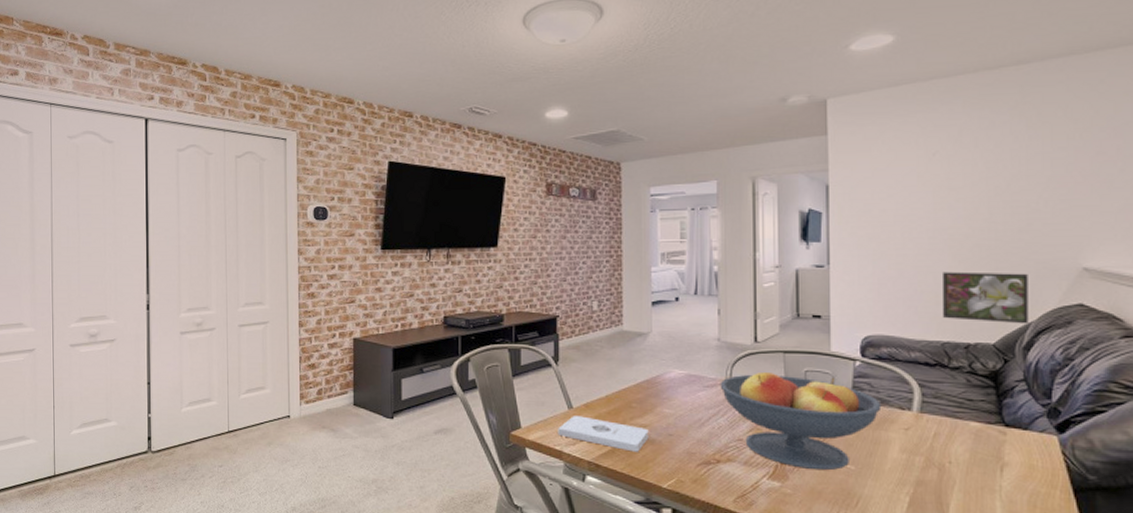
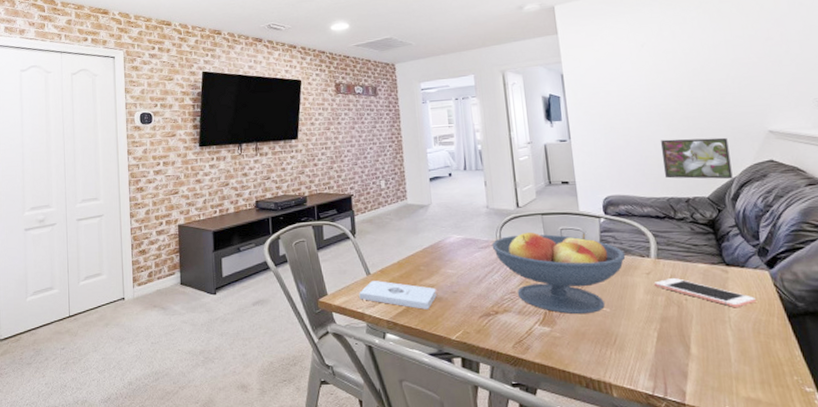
cell phone: none [912,435,1037,475] -> present [653,277,756,307]

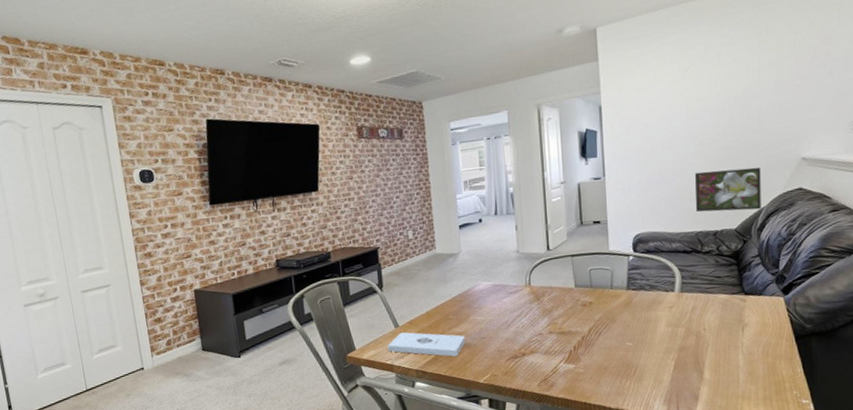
fruit bowl: present [492,232,626,315] -> none [521,272,651,351]
cell phone: present [653,277,756,307] -> none [675,309,768,333]

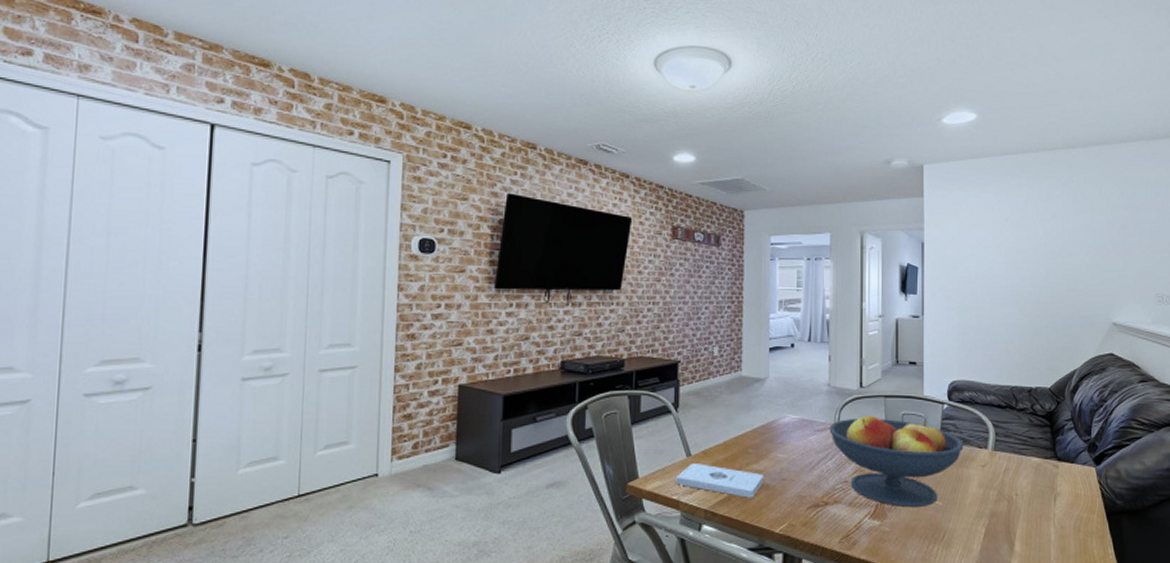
fruit bowl: none [521,272,651,351] -> present [829,415,964,508]
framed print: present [694,167,761,212] -> none [1011,324,1075,371]

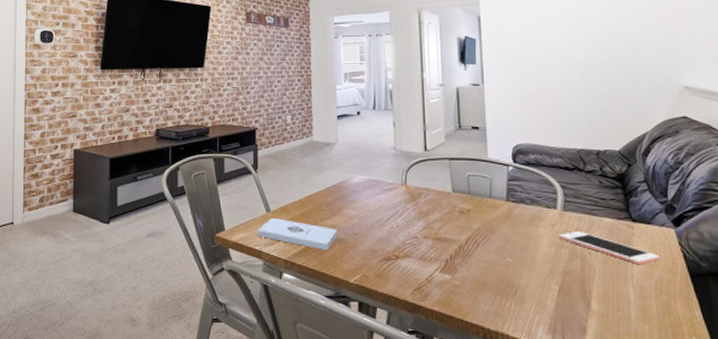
fruit bowl: present [829,415,964,508] -> none [396,176,532,264]
cell phone: none [988,471,1080,503] -> present [558,230,660,264]

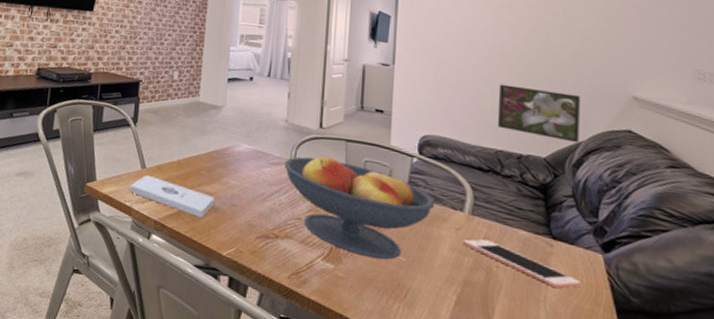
fruit bowl: none [396,176,532,264] -> present [284,156,435,260]
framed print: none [575,89,645,134] -> present [497,84,580,143]

